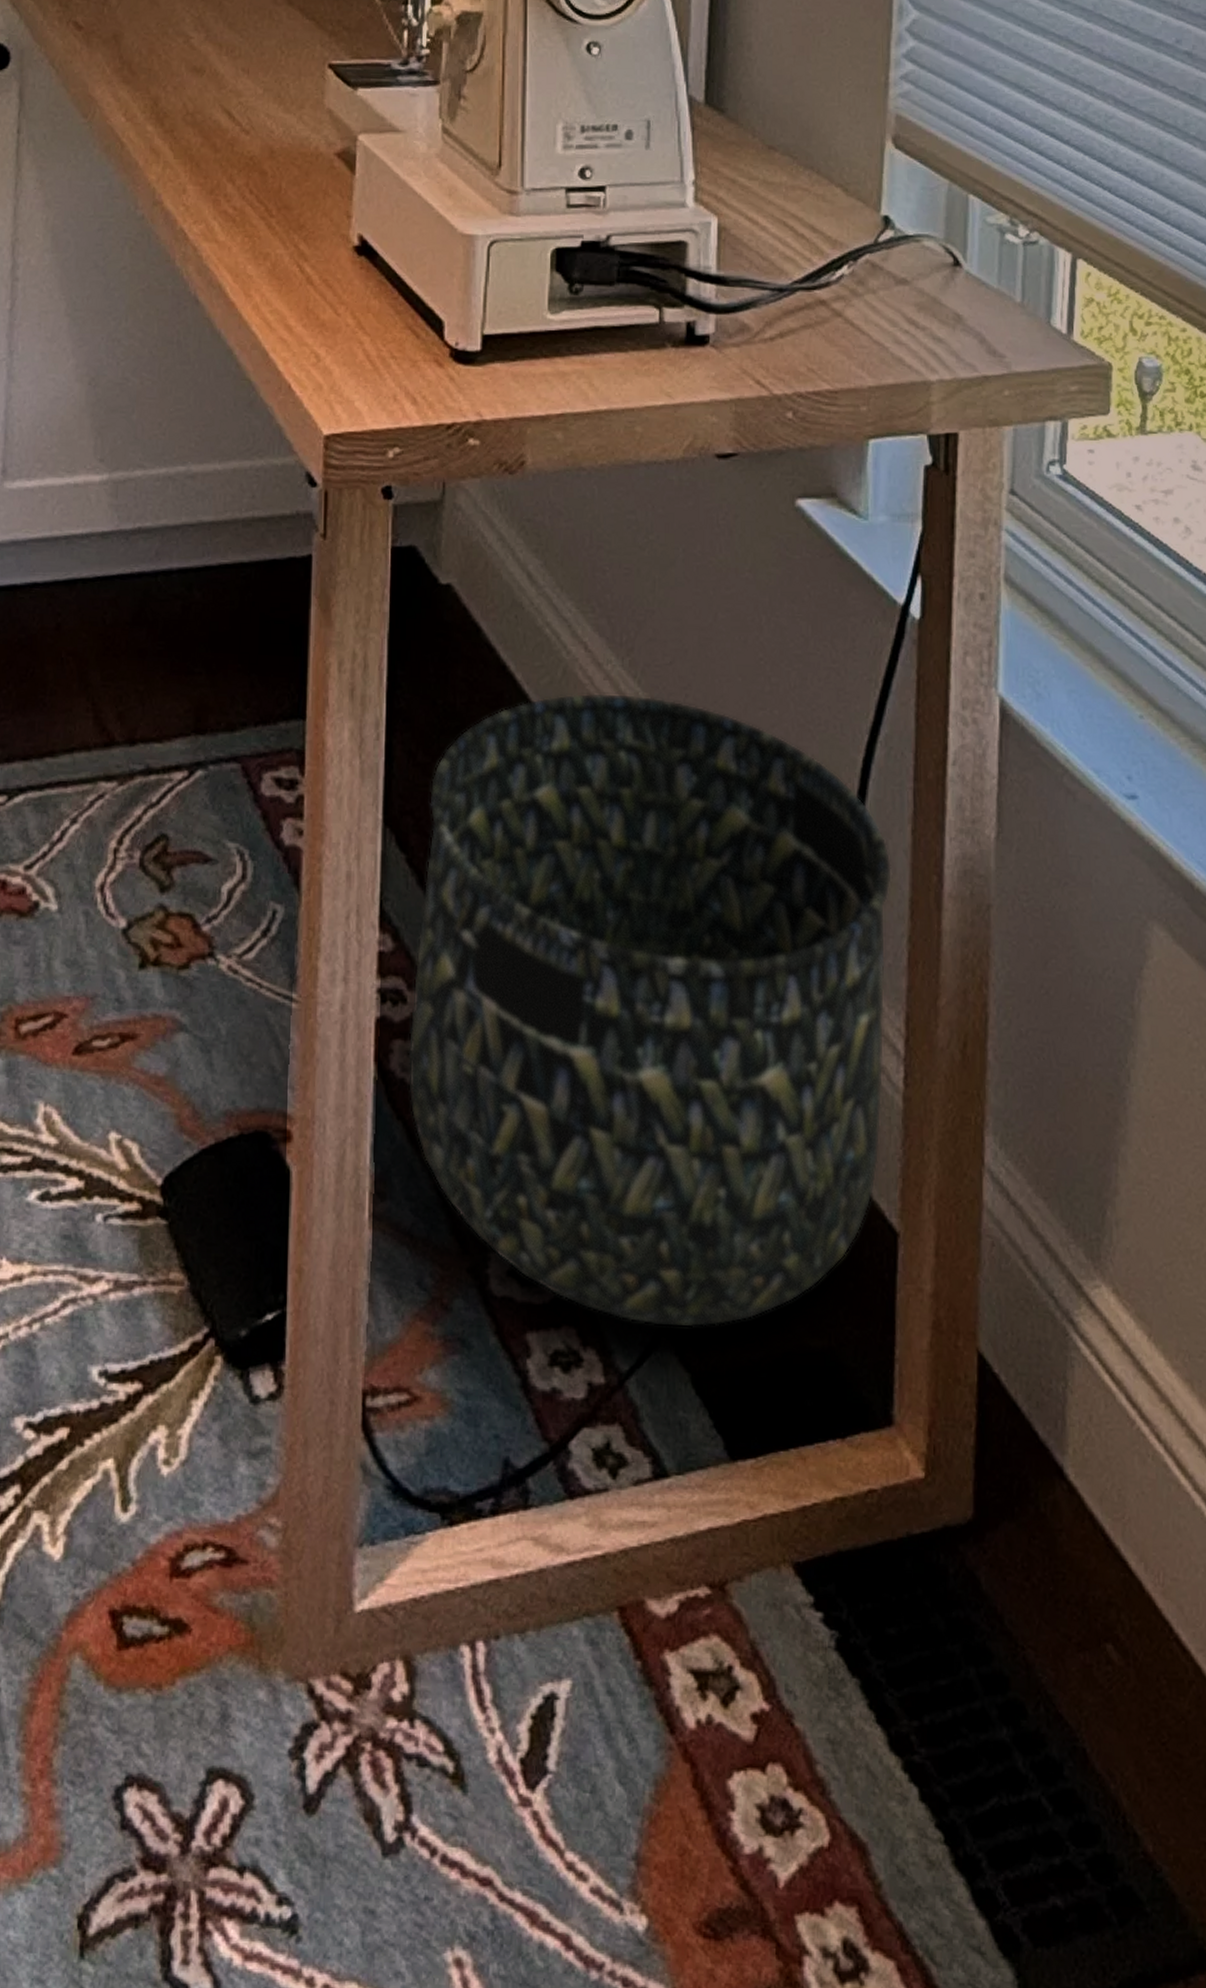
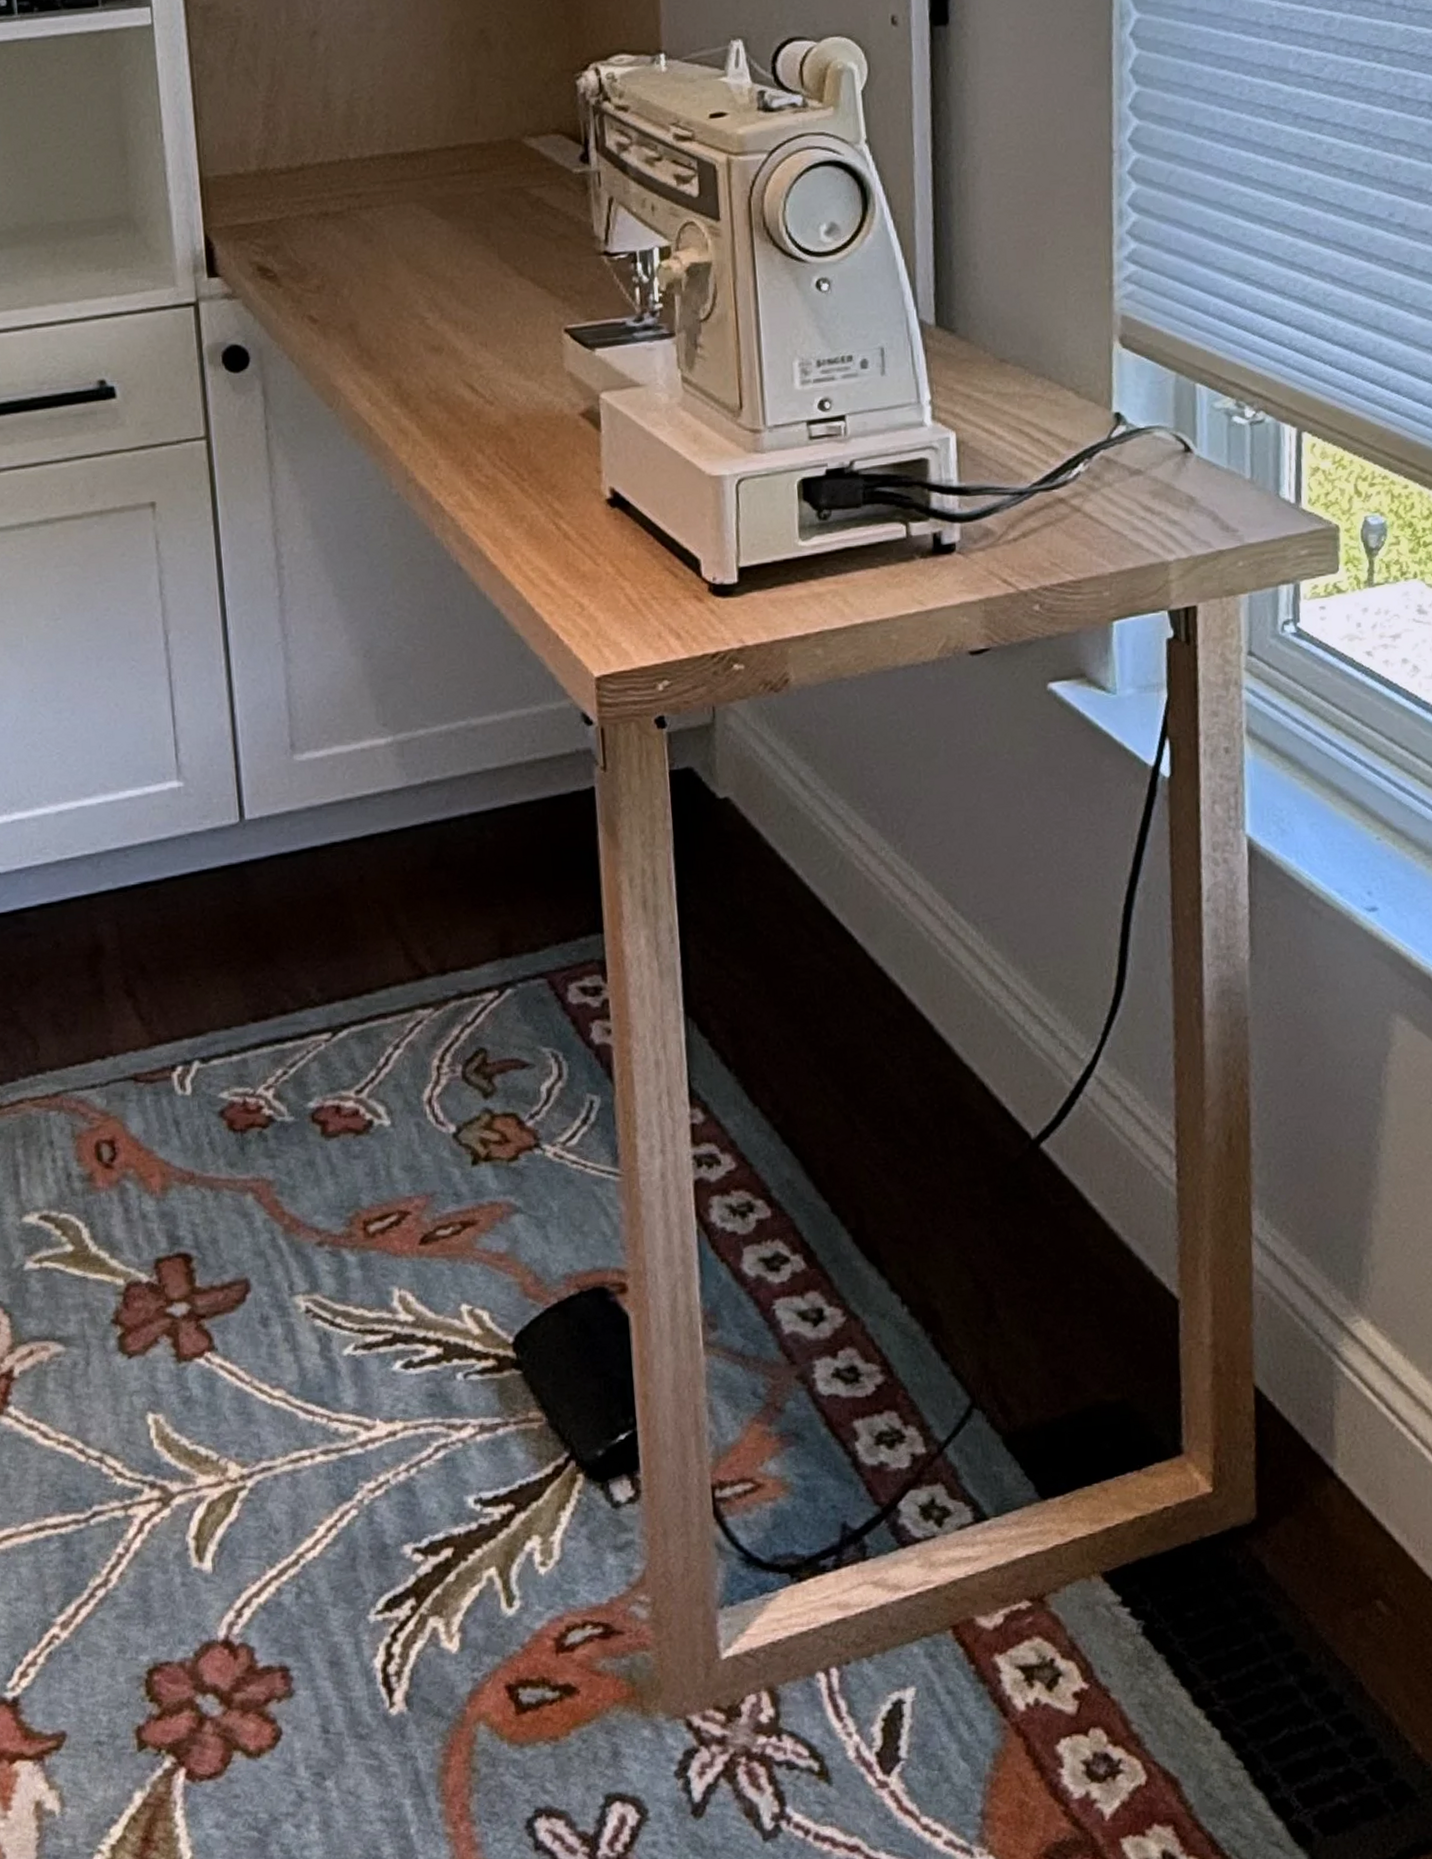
basket: present [407,692,892,1329] -> none [724,874,1159,1402]

